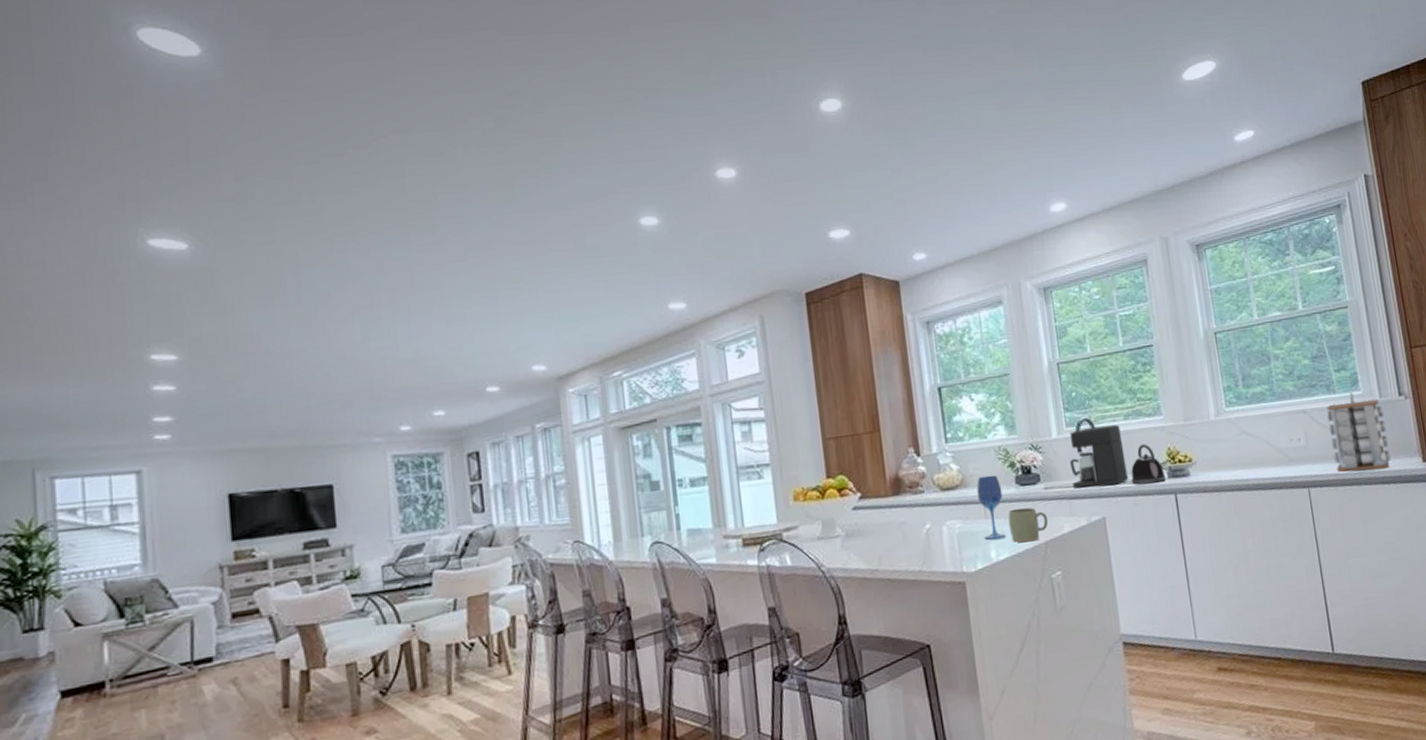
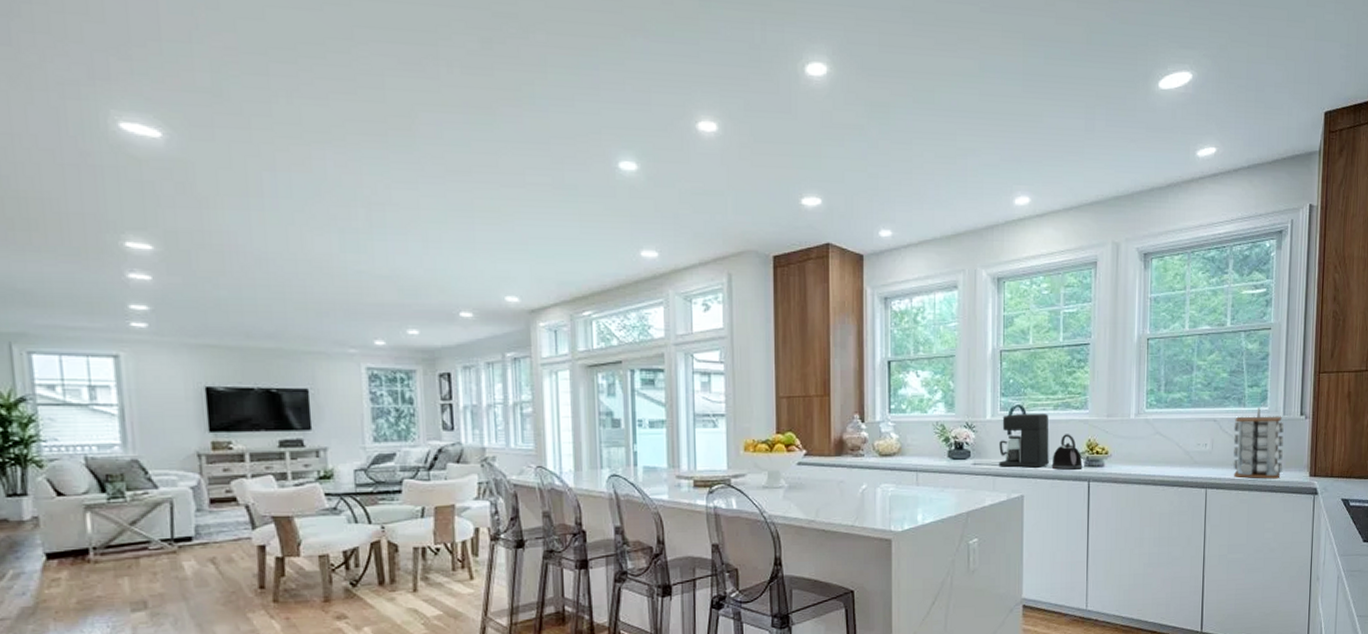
wineglass: present [976,474,1007,540] -> none [912,447,935,505]
mug: present [1008,507,1049,543] -> none [936,479,973,510]

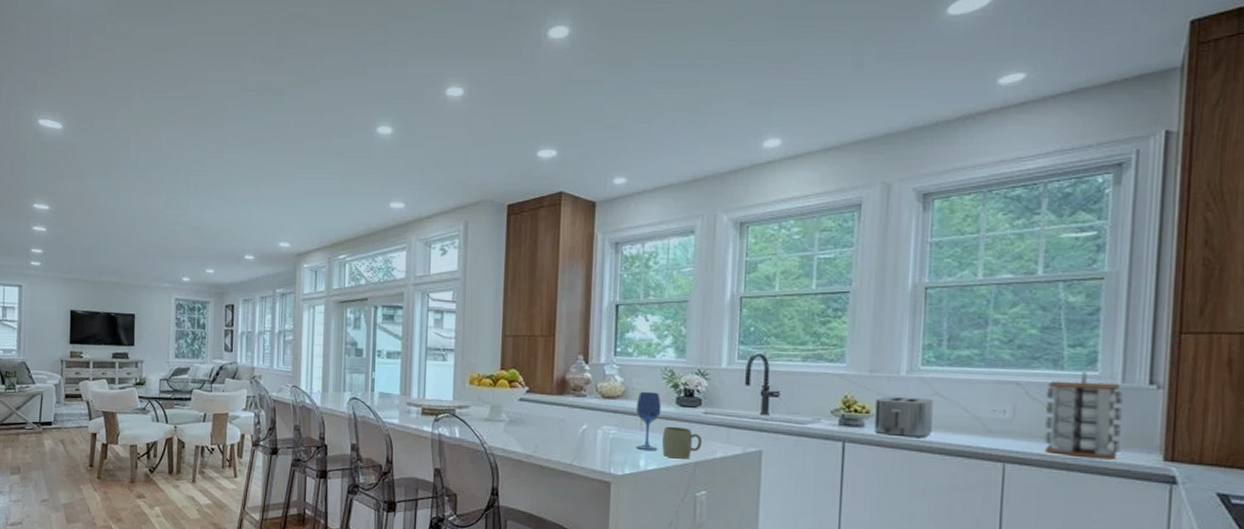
wineglass: none [912,447,935,505] -> present [636,391,662,451]
mug: none [936,479,973,510] -> present [661,426,703,459]
coffee maker: present [999,413,1049,469] -> none [734,363,796,424]
kettle: present [1051,434,1083,471] -> none [797,388,836,429]
toaster: none [1111,437,1155,474] -> present [874,396,933,439]

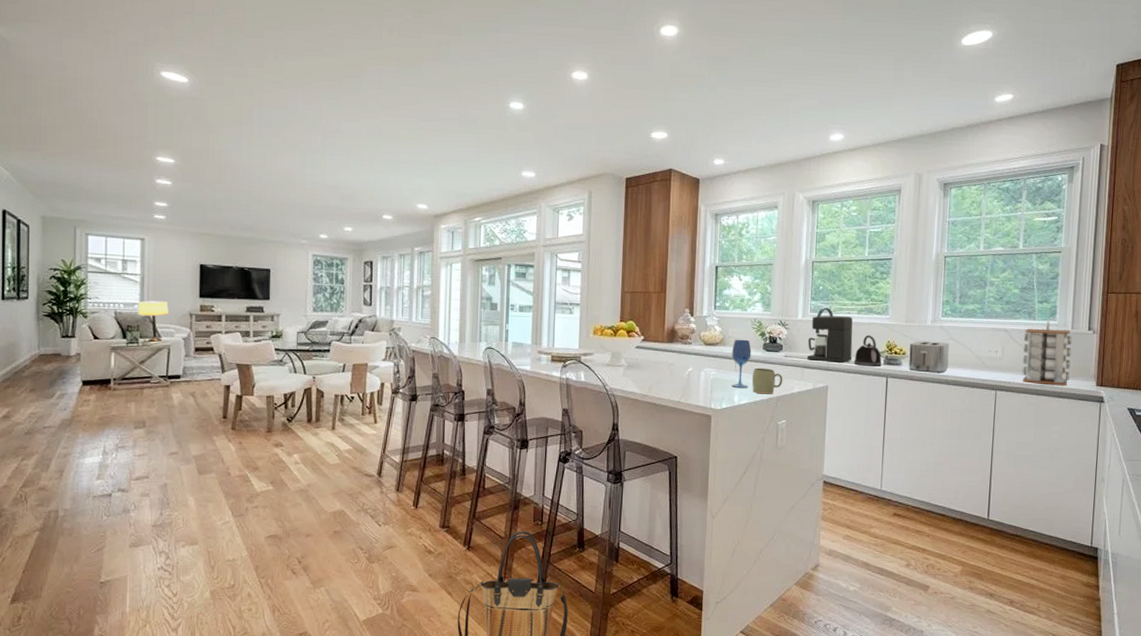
table lamp: none [16,347,42,388] -> present [139,300,169,342]
coffee maker: none [734,363,796,424] -> present [807,315,853,364]
kettle: none [797,388,836,429] -> present [854,335,882,368]

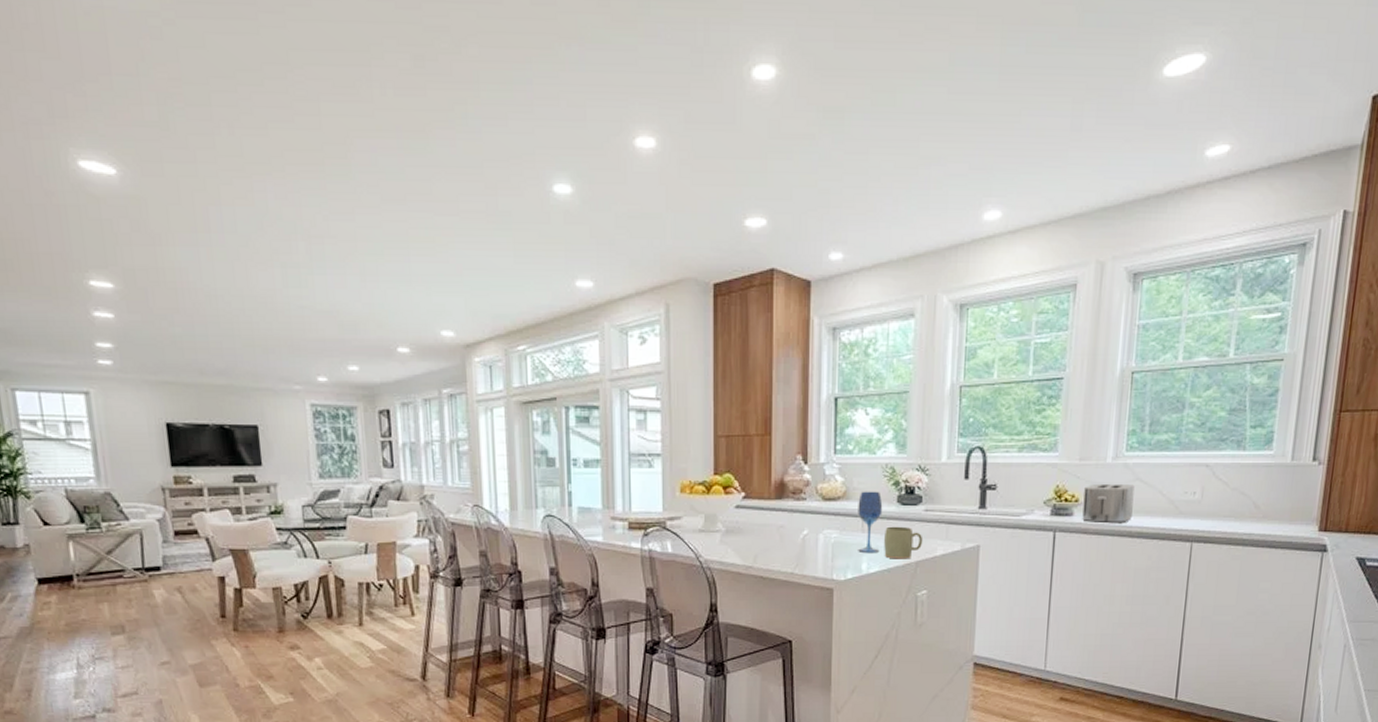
table lamp: present [139,300,169,342] -> none [94,473,134,526]
coffee maker: present [807,315,853,364] -> none [954,455,1012,517]
kettle: present [854,335,882,368] -> none [1012,479,1049,520]
spice rack: present [1022,321,1072,386] -> none [1225,451,1292,533]

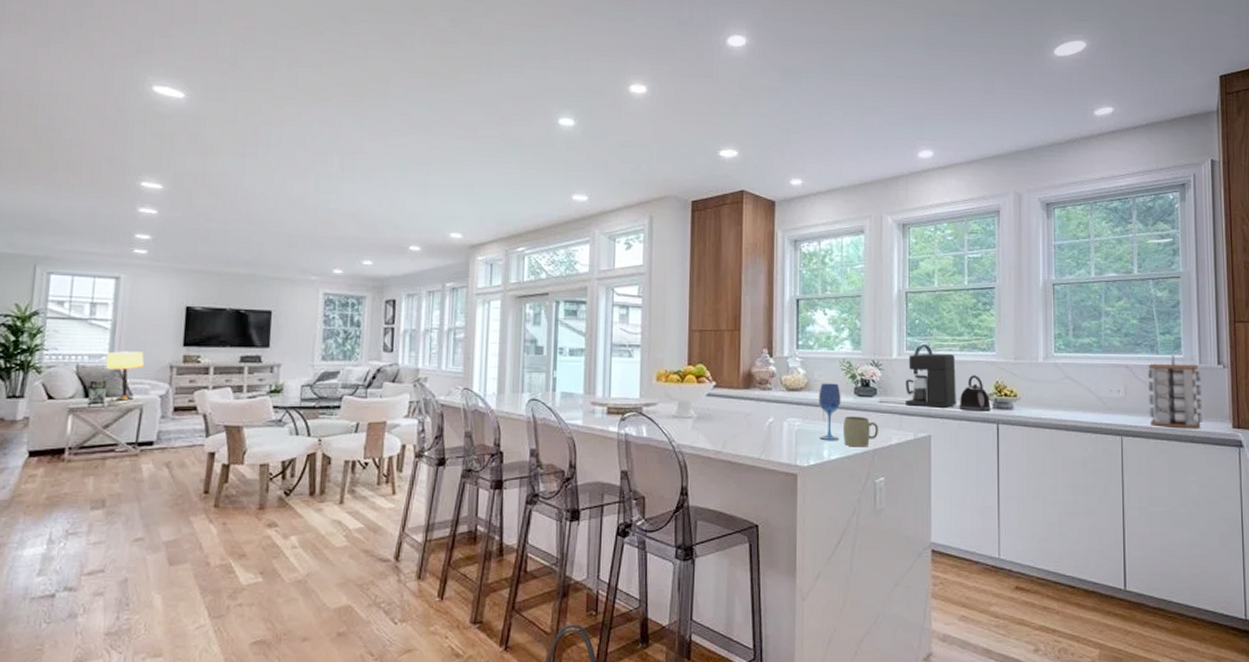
table lamp: none [94,473,134,526] -> present [106,351,144,401]
coffee maker: none [954,455,1012,517] -> present [906,353,956,409]
kettle: none [1012,479,1049,520] -> present [959,375,991,413]
toaster: present [1082,483,1135,524] -> none [1020,380,1066,418]
spice rack: none [1225,451,1292,533] -> present [1147,355,1203,429]

